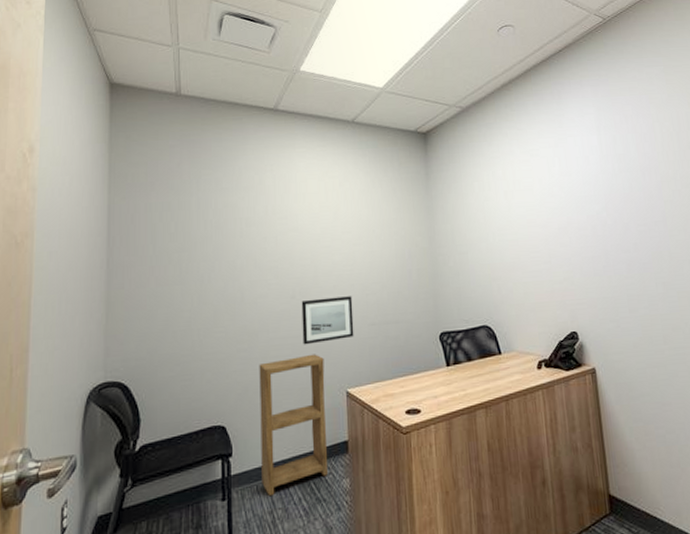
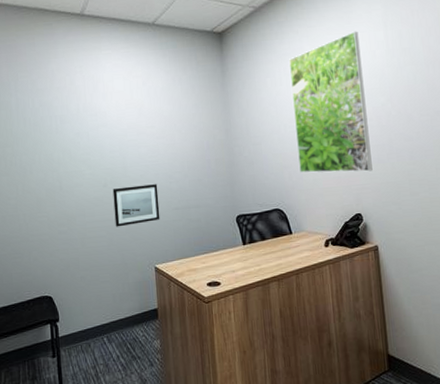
shelving unit: present [259,354,327,497] -> none [78,235,141,354]
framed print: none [498,135,588,286] -> present [289,31,373,173]

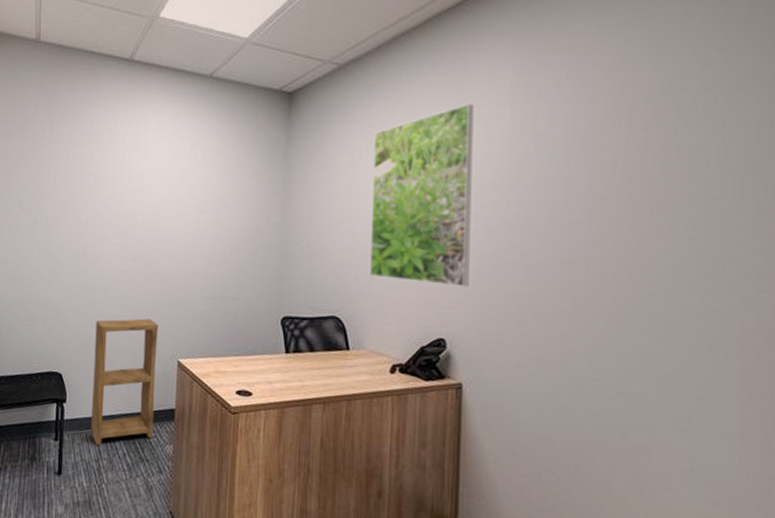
shelving unit: none [78,235,141,354] -> present [91,318,158,446]
wall art: present [112,184,160,227] -> none [139,263,193,309]

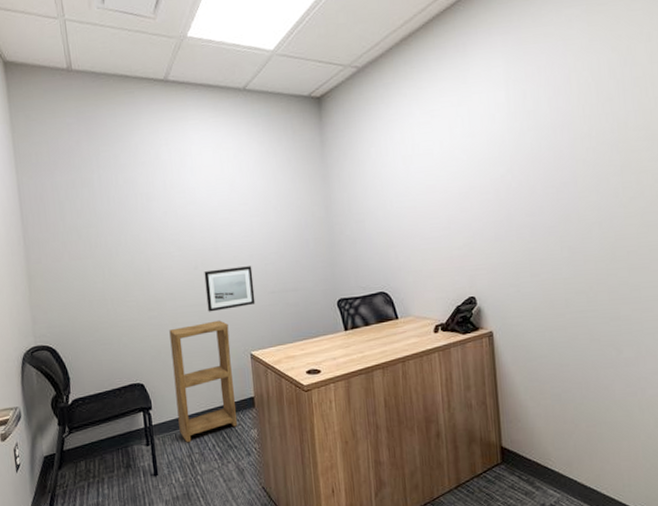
wall art: none [139,263,193,309] -> present [204,266,256,312]
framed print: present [370,103,474,287] -> none [396,92,489,253]

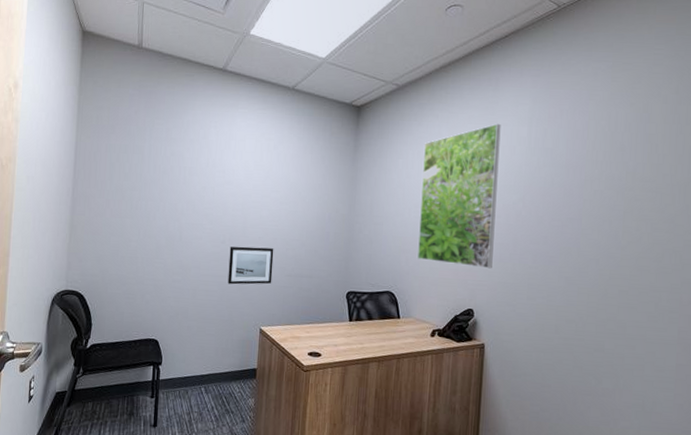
shelving unit: present [169,320,237,443] -> none [183,293,244,402]
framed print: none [396,92,489,253] -> present [418,123,501,269]

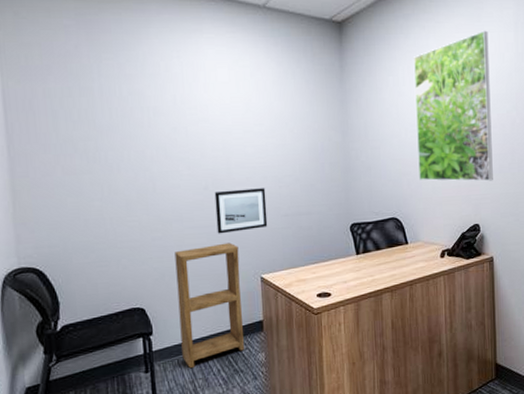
shelving unit: none [183,293,244,402] -> present [174,242,244,369]

